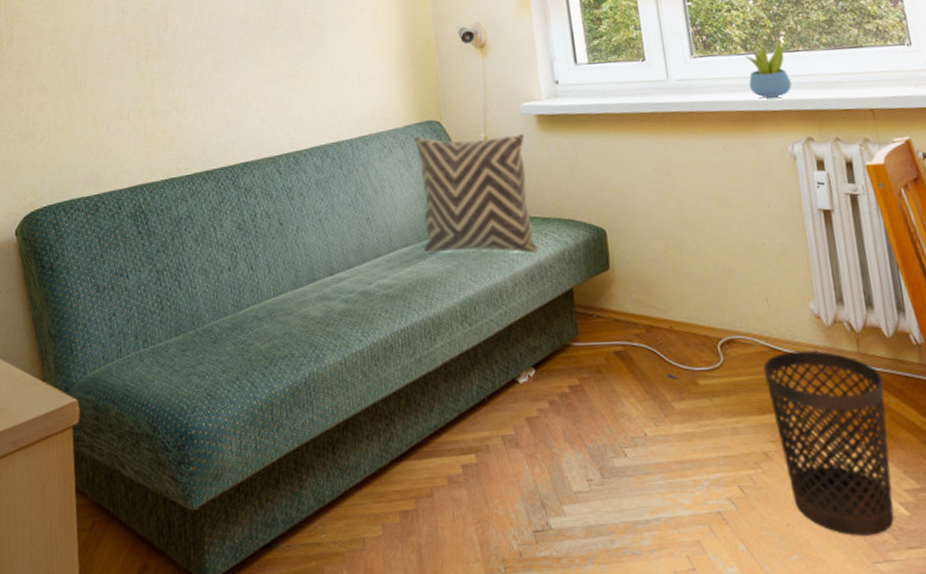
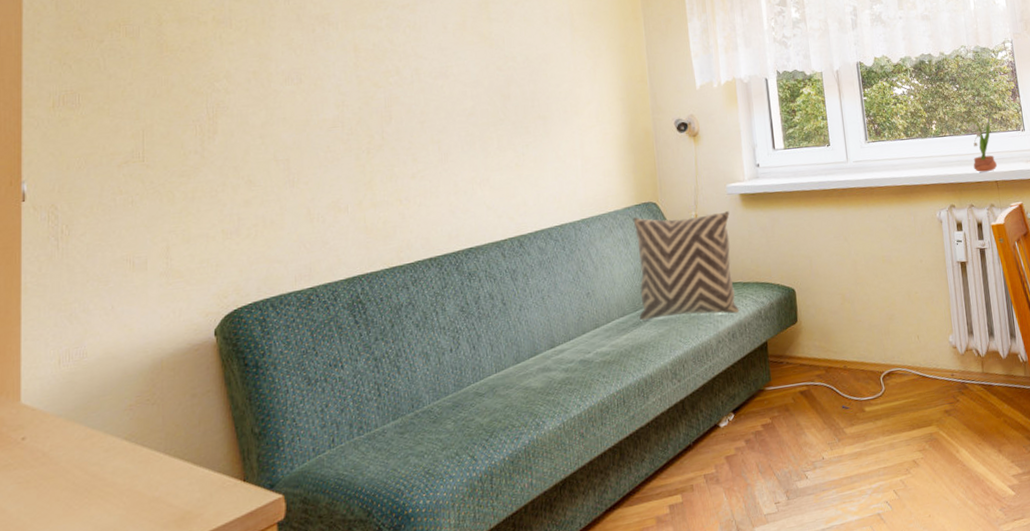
succulent plant: present [745,37,792,98] -> none [906,125,940,175]
trash bin: present [763,350,895,536] -> none [914,374,1005,517]
potted flower: none [822,27,873,98] -> present [963,116,998,173]

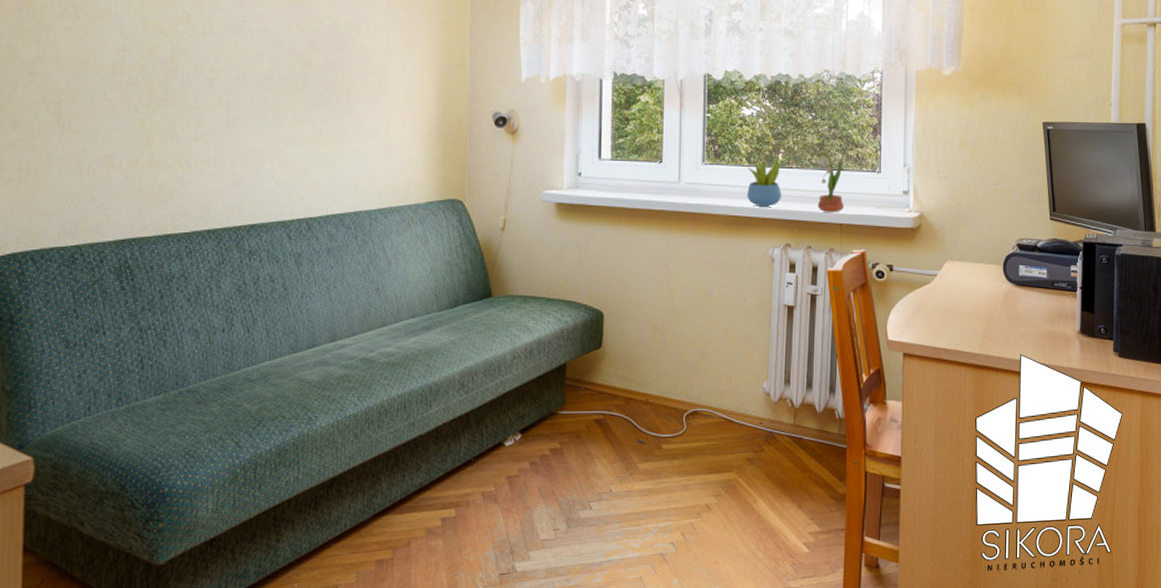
pillow: present [633,211,740,321] -> none [431,214,542,330]
succulent plant: none [906,125,940,175] -> present [747,154,781,207]

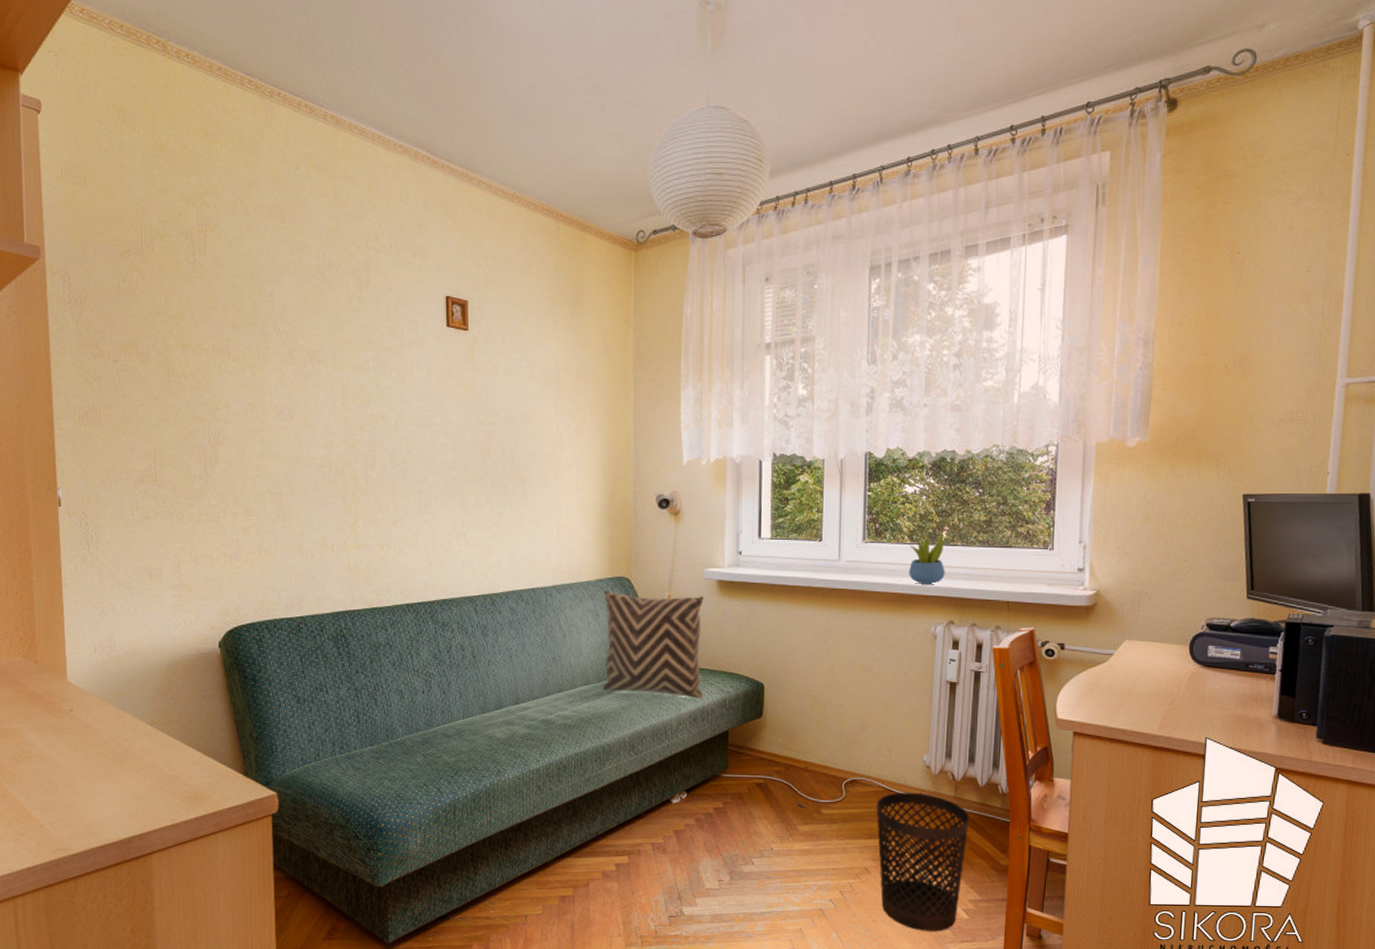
pillow: none [431,214,542,330] -> present [603,590,704,699]
trash bin: none [717,421,808,570] -> present [876,792,970,931]
potted flower: present [814,150,845,213] -> none [980,527,1013,591]

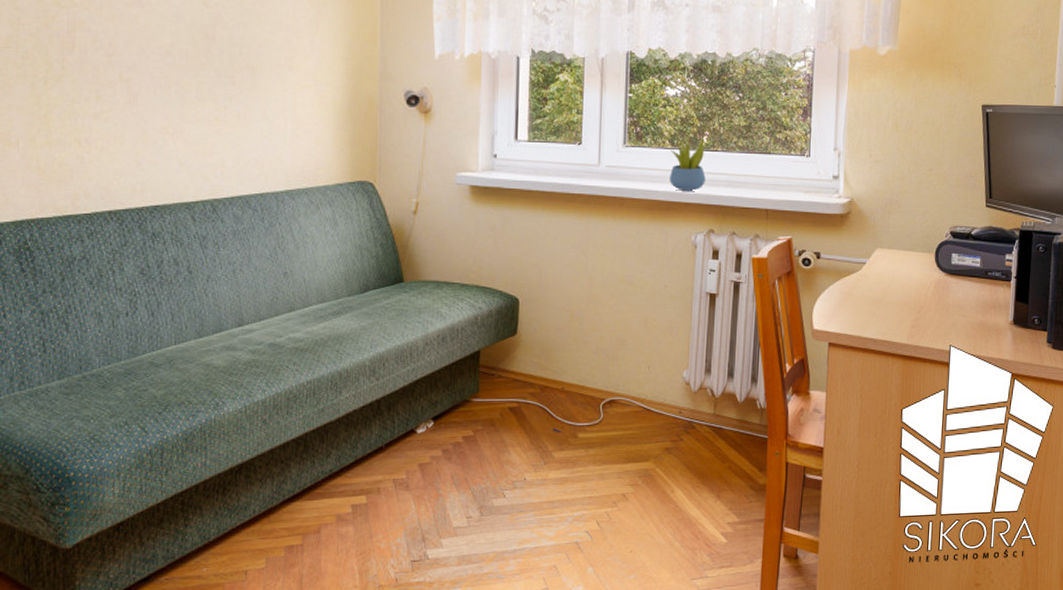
pillow: present [603,590,704,699] -> none [341,196,456,316]
trash bin: present [876,792,970,931] -> none [634,411,728,559]

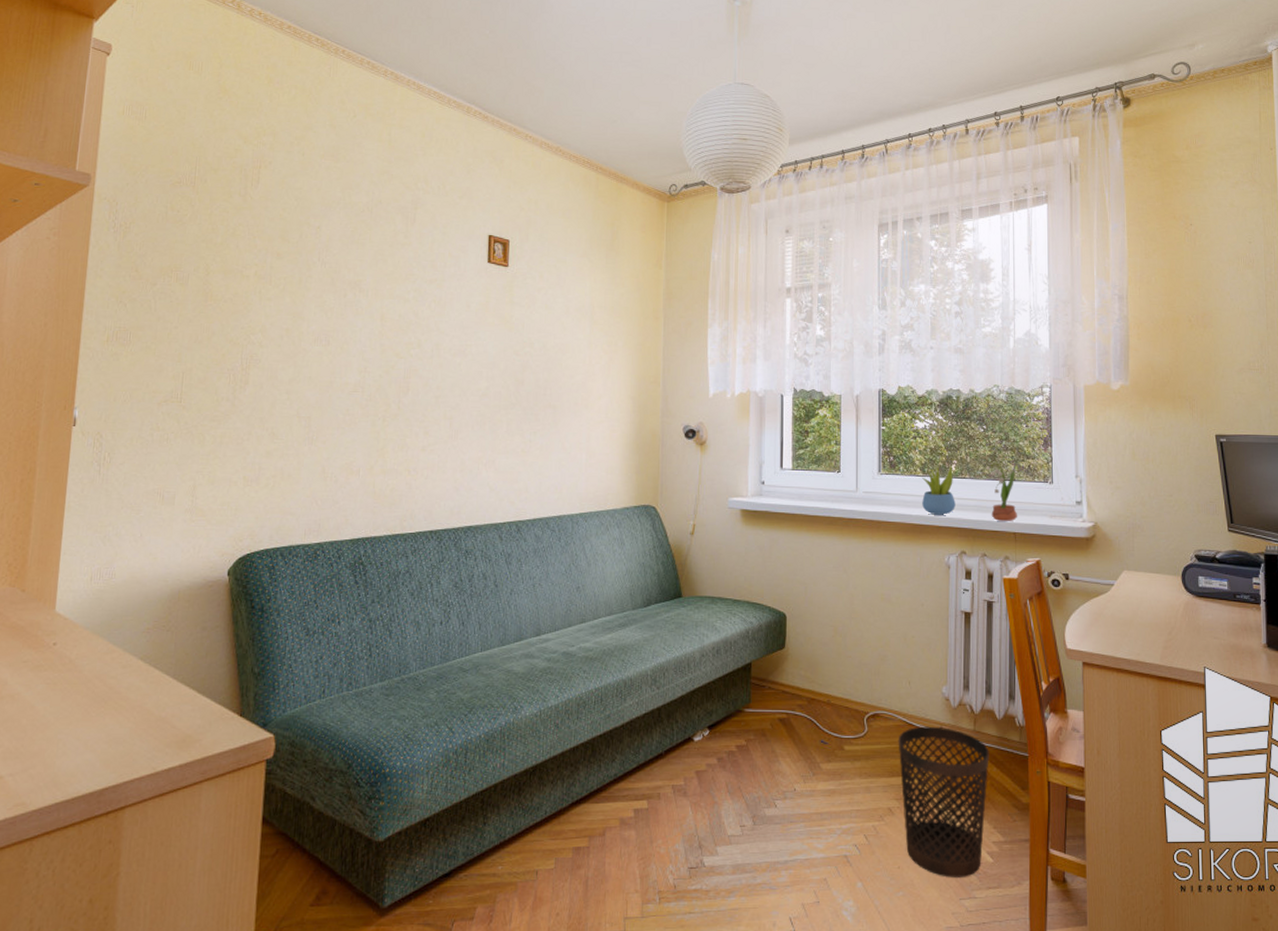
trash bin: none [634,411,728,559] -> present [898,726,989,877]
potted flower: none [740,133,771,198] -> present [986,461,1018,522]

